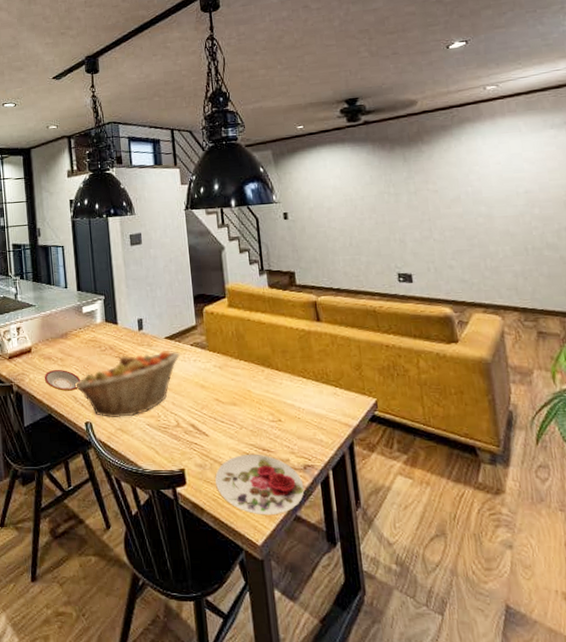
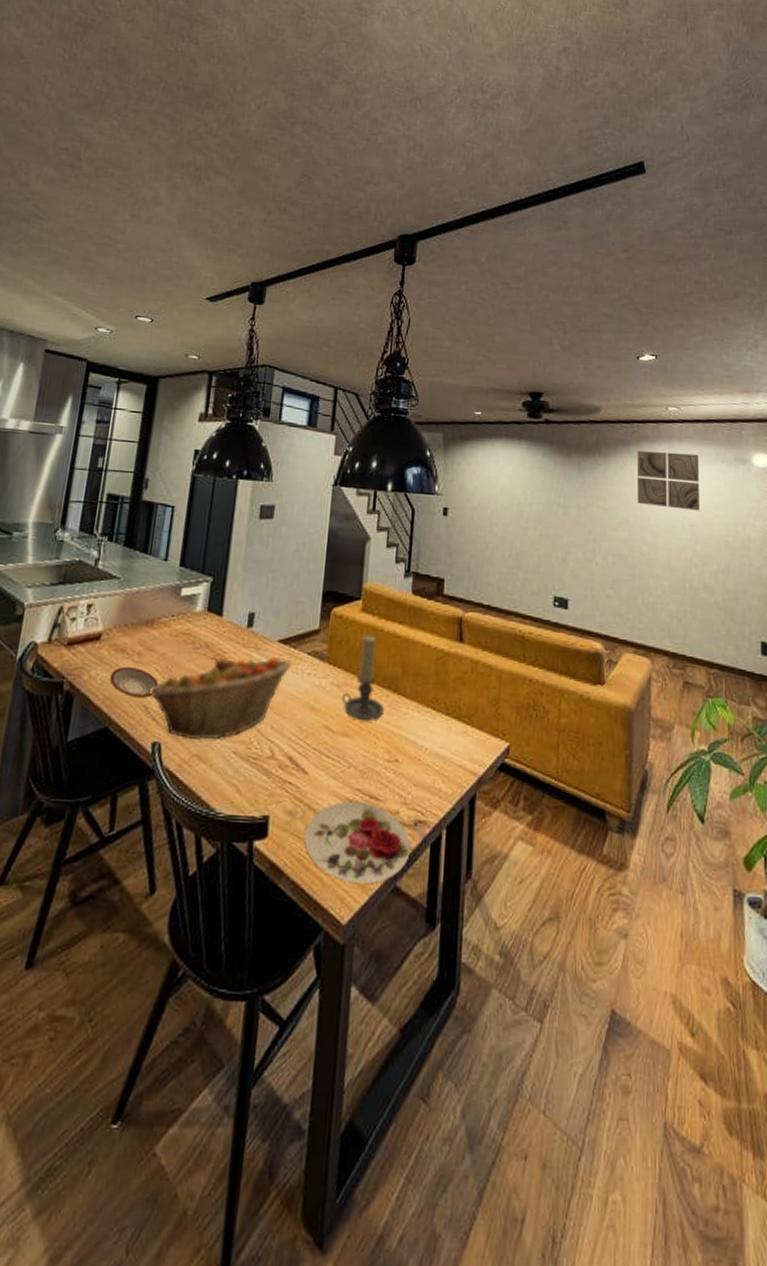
candle holder: none [225,325,262,393] -> present [342,635,384,722]
wall art: none [459,125,533,181] -> present [636,450,700,511]

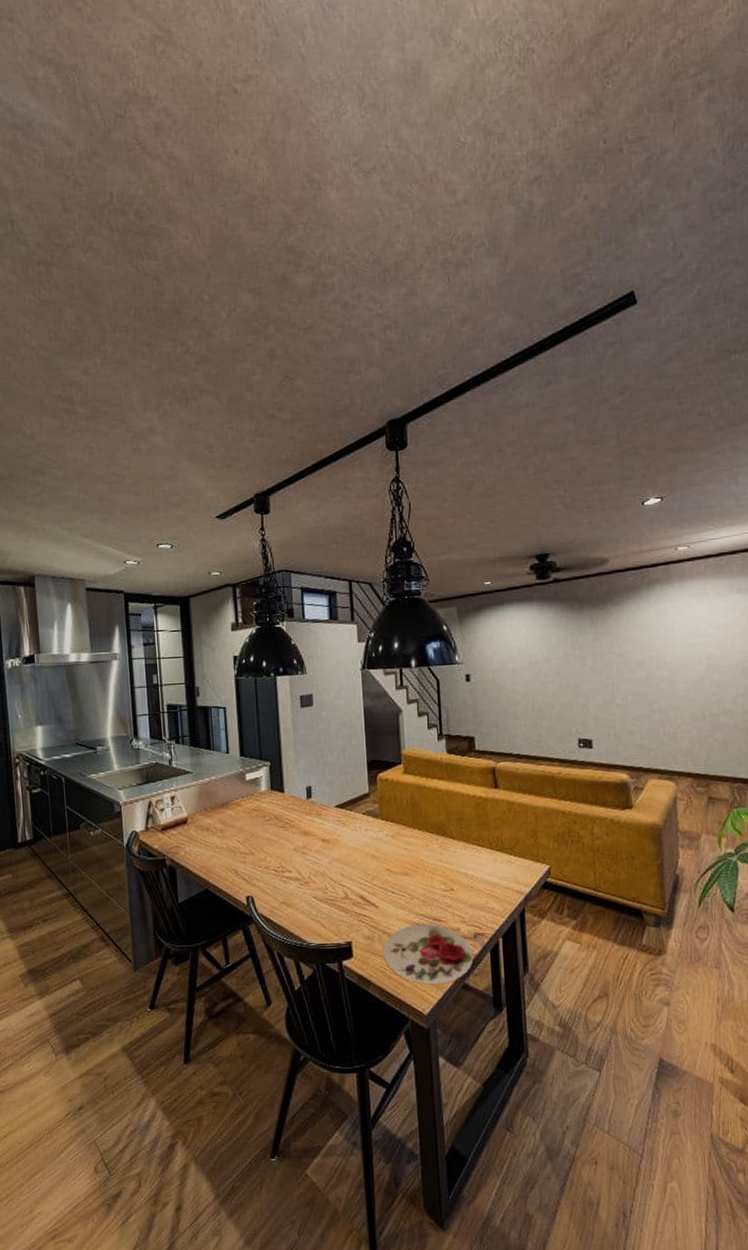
plate: present [109,666,159,698] -> none [201,841,242,864]
fruit basket: present [149,657,292,740] -> none [235,820,350,891]
candle holder: present [342,635,384,722] -> none [397,792,435,862]
wall art: present [636,450,700,511] -> none [648,589,715,645]

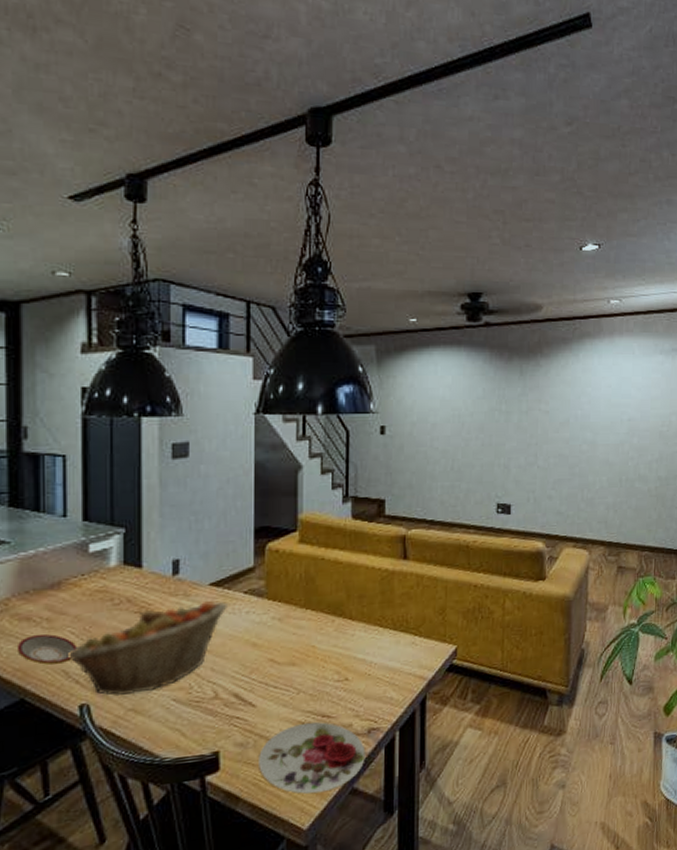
plate: none [201,841,242,864] -> present [16,633,77,665]
fruit basket: none [235,820,350,891] -> present [67,601,227,696]

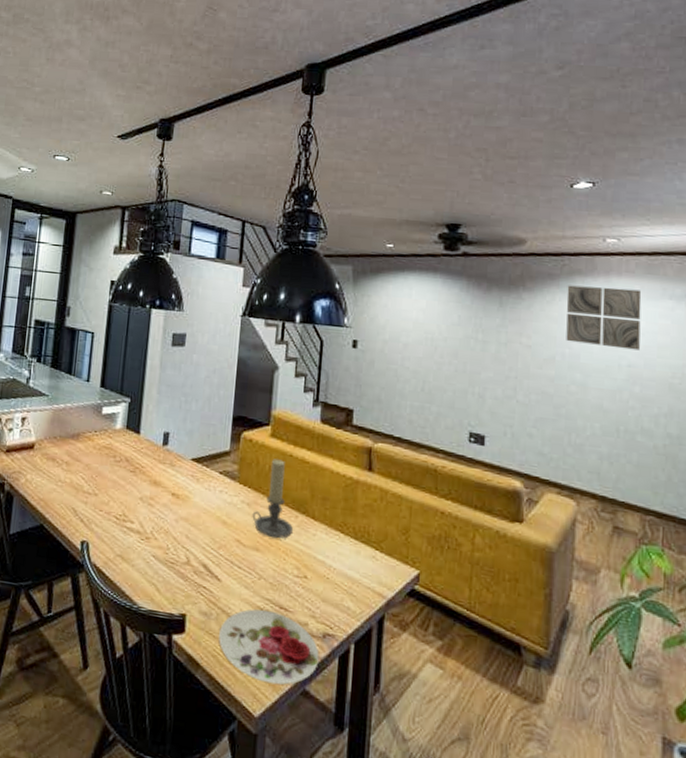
plate: present [16,633,77,665] -> none [42,473,85,502]
fruit basket: present [67,601,227,696] -> none [77,470,205,544]
candle holder: none [285,565,330,649] -> present [252,459,293,539]
wall art: none [578,347,639,405] -> present [566,285,642,351]

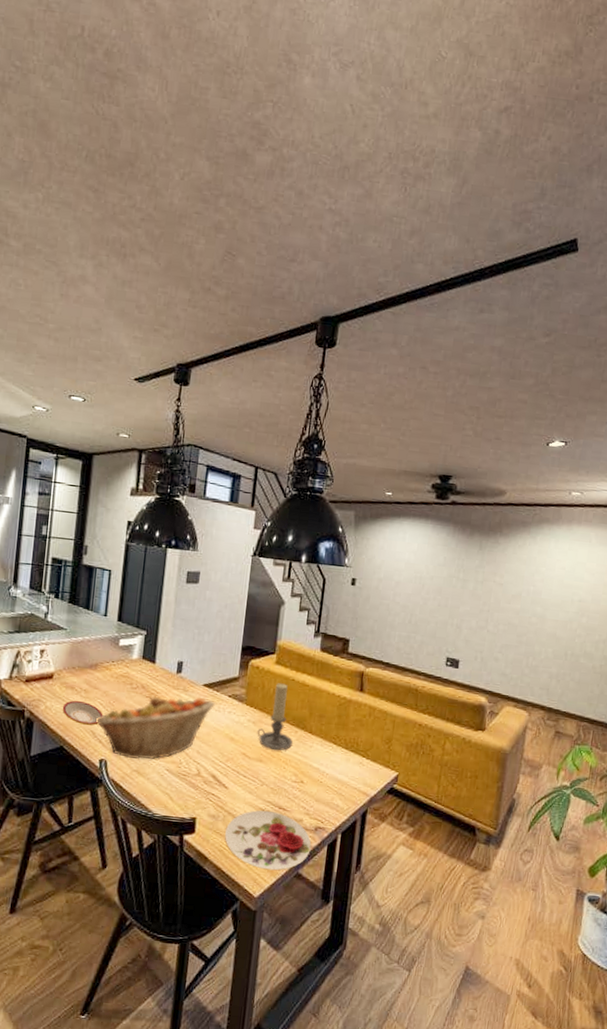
plate: none [42,473,85,502] -> present [62,700,103,726]
fruit basket: none [77,470,205,544] -> present [95,696,215,760]
wall art: present [566,285,642,351] -> none [531,532,596,588]

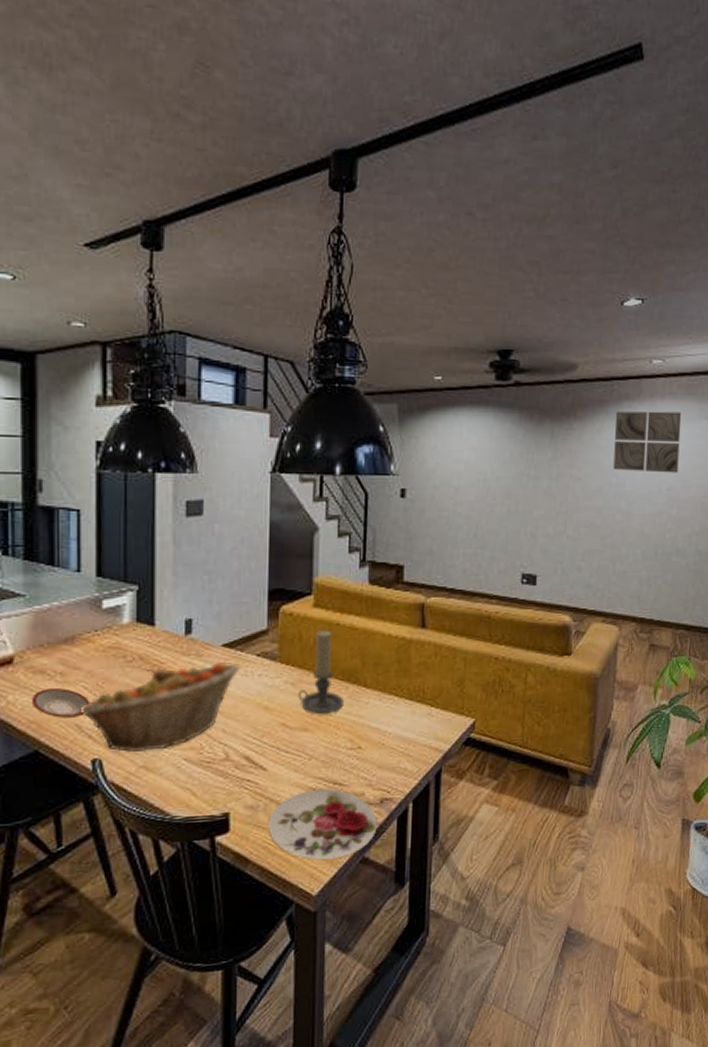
wall art: none [531,532,596,588] -> present [613,411,682,473]

